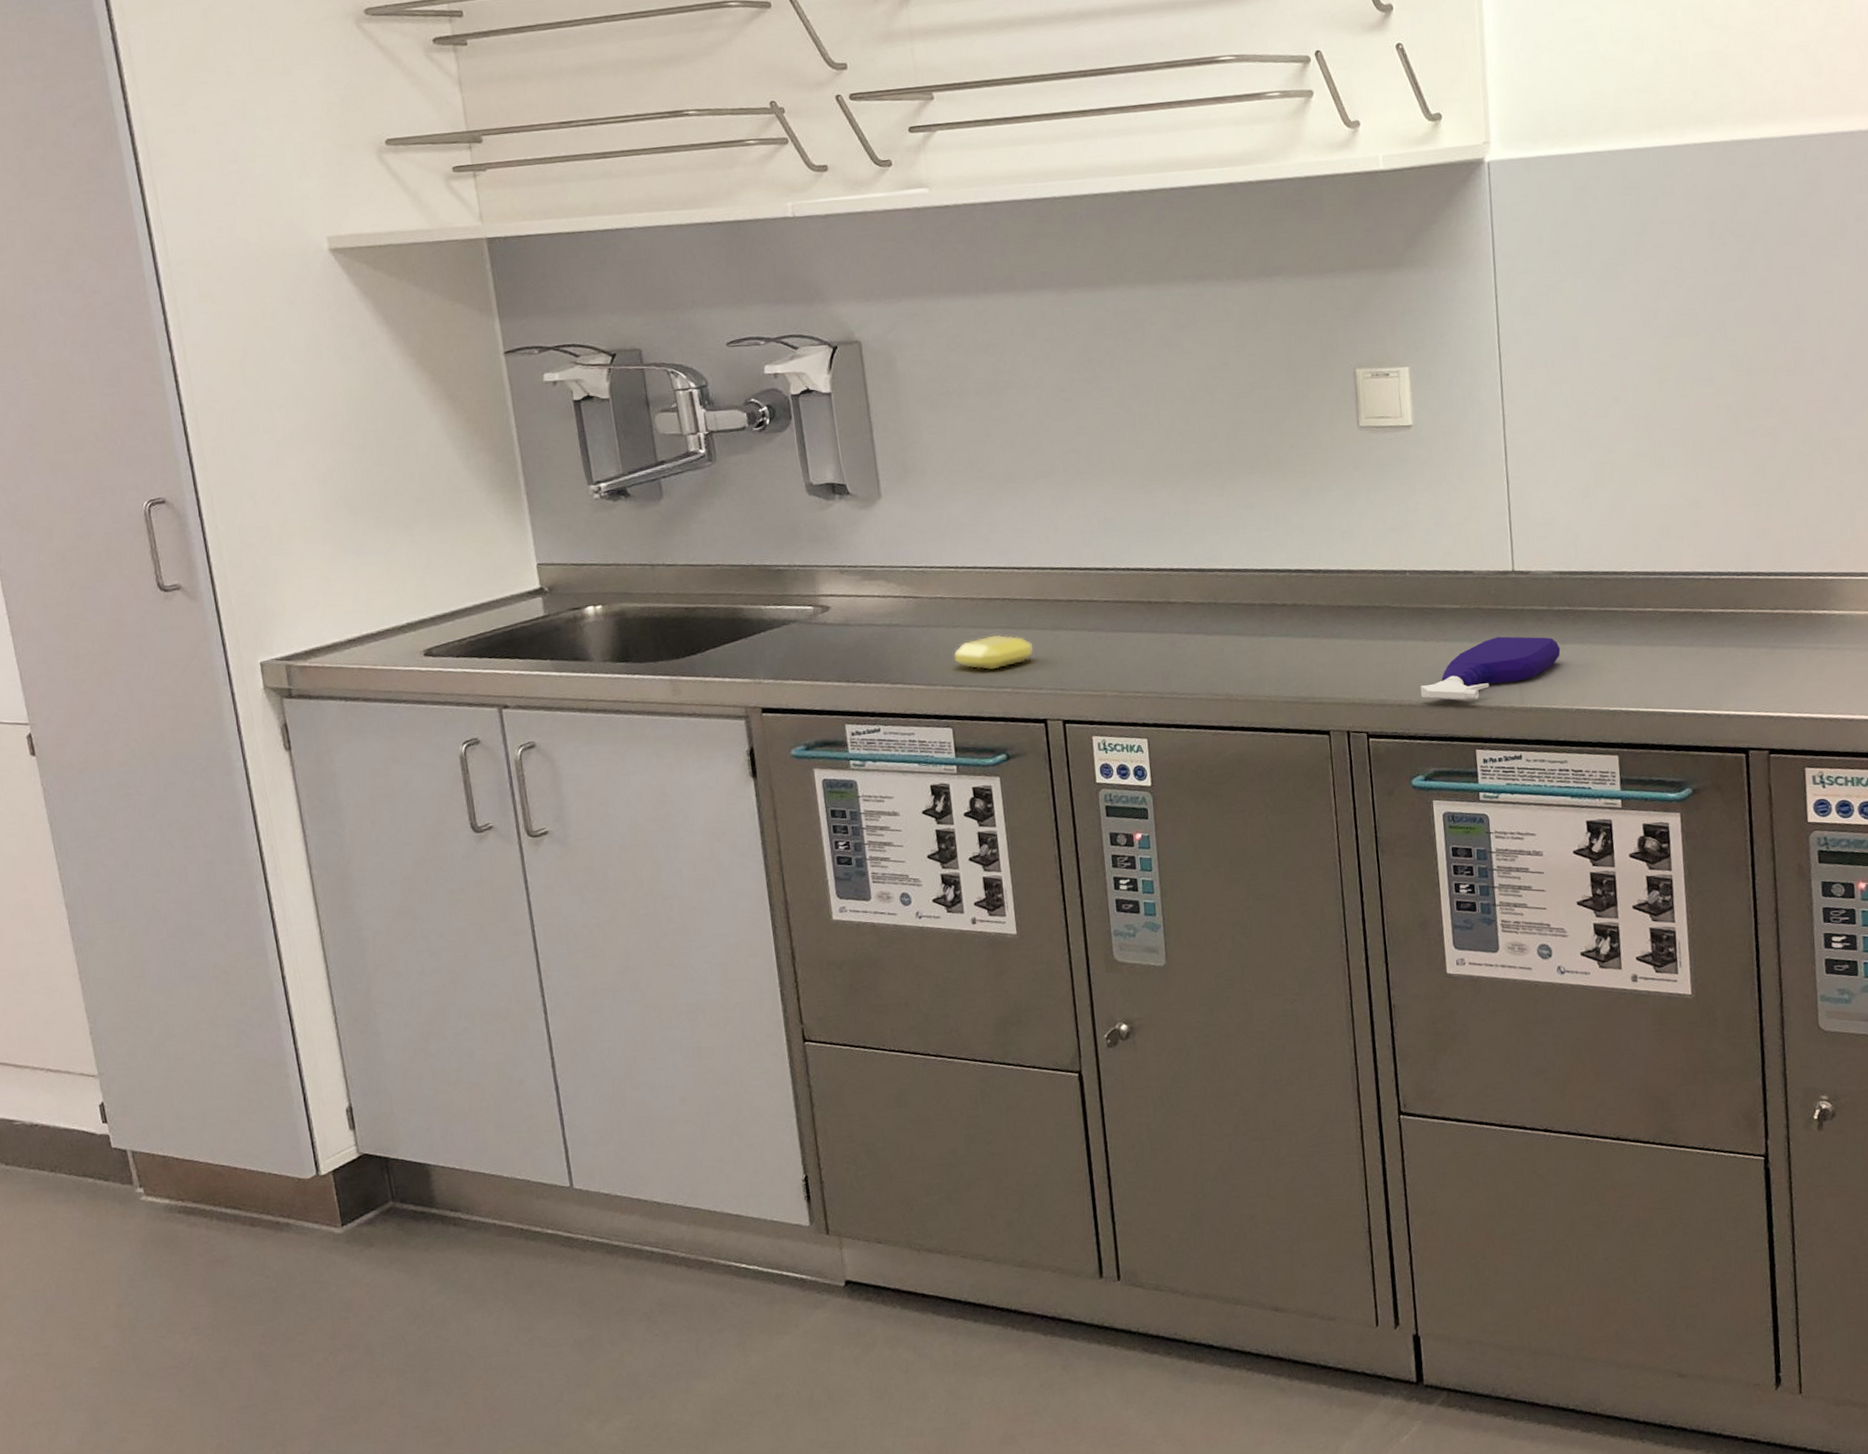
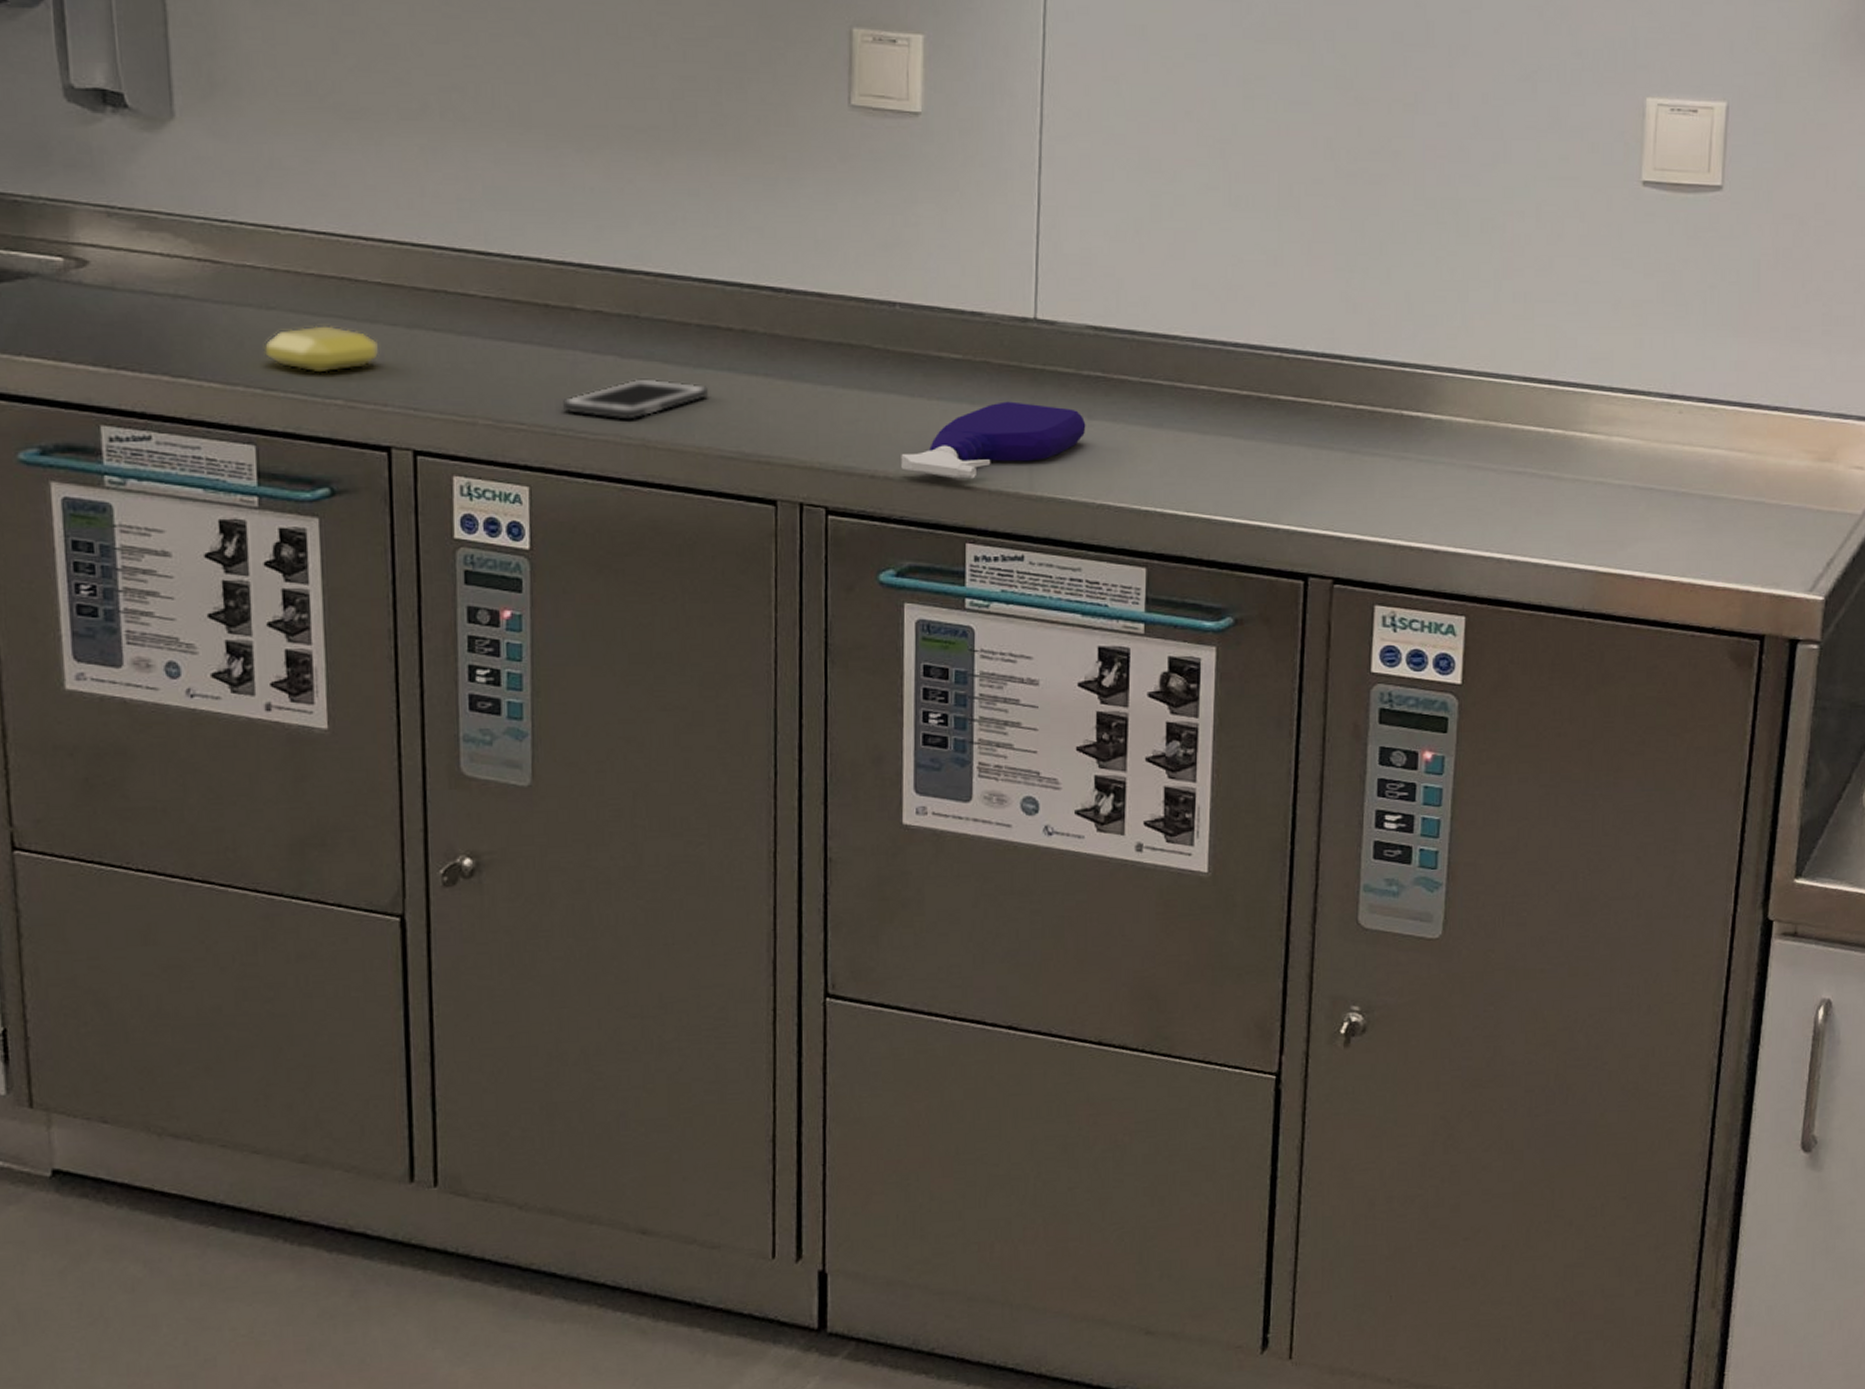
cell phone: none [1167,648,1272,682] -> present [563,378,708,420]

